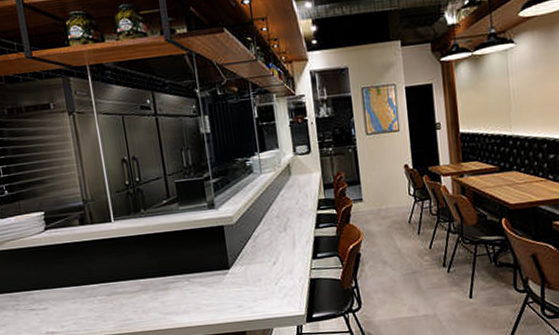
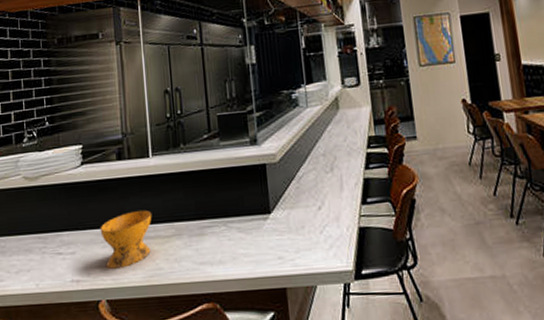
bowl: none [69,269,120,321] -> present [100,209,152,269]

